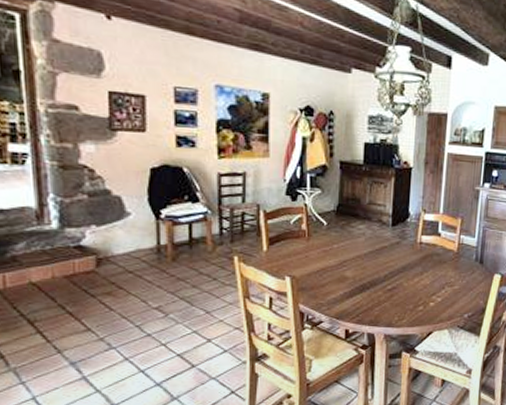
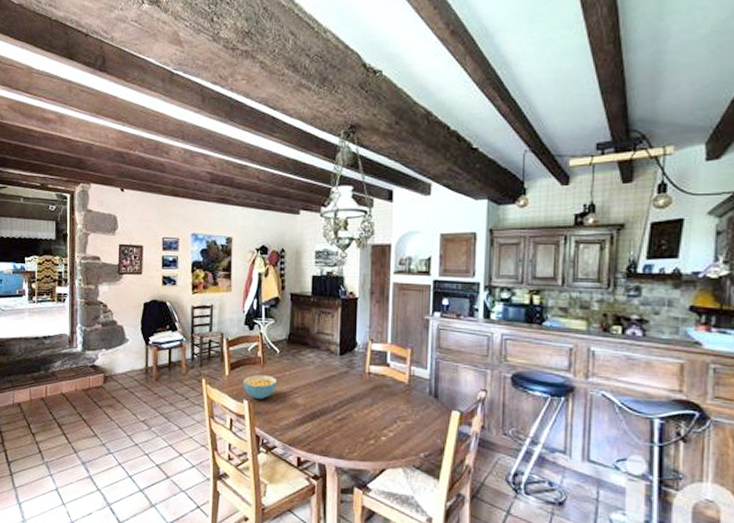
cereal bowl: none [284,249,323,275] -> present [243,375,277,400]

